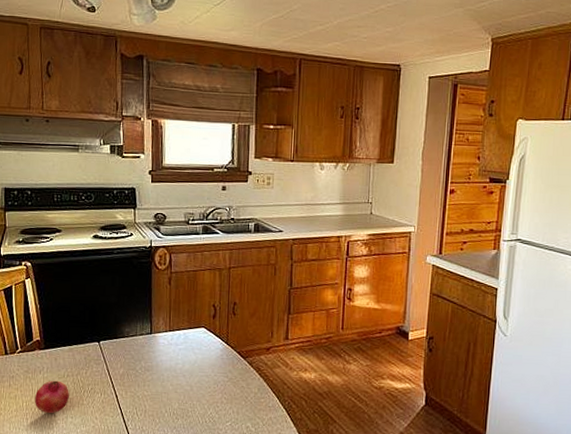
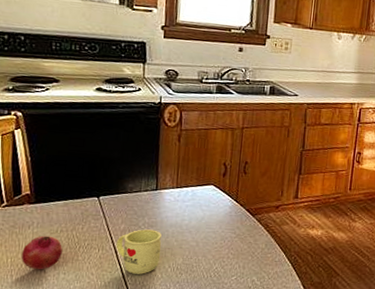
mug: none [116,373,158,419] -> present [115,229,162,274]

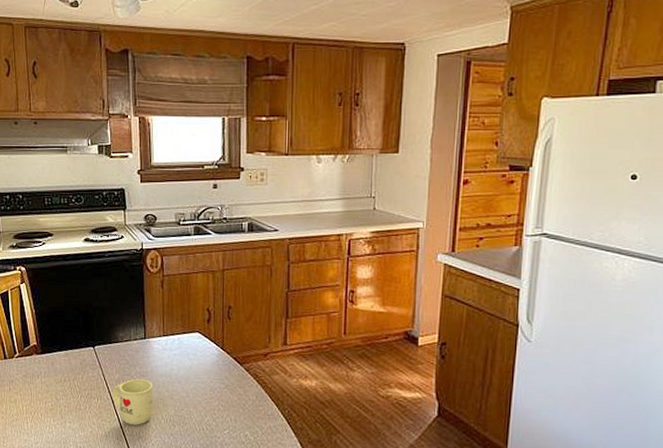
fruit: present [22,235,62,270] -> none [34,385,67,418]

